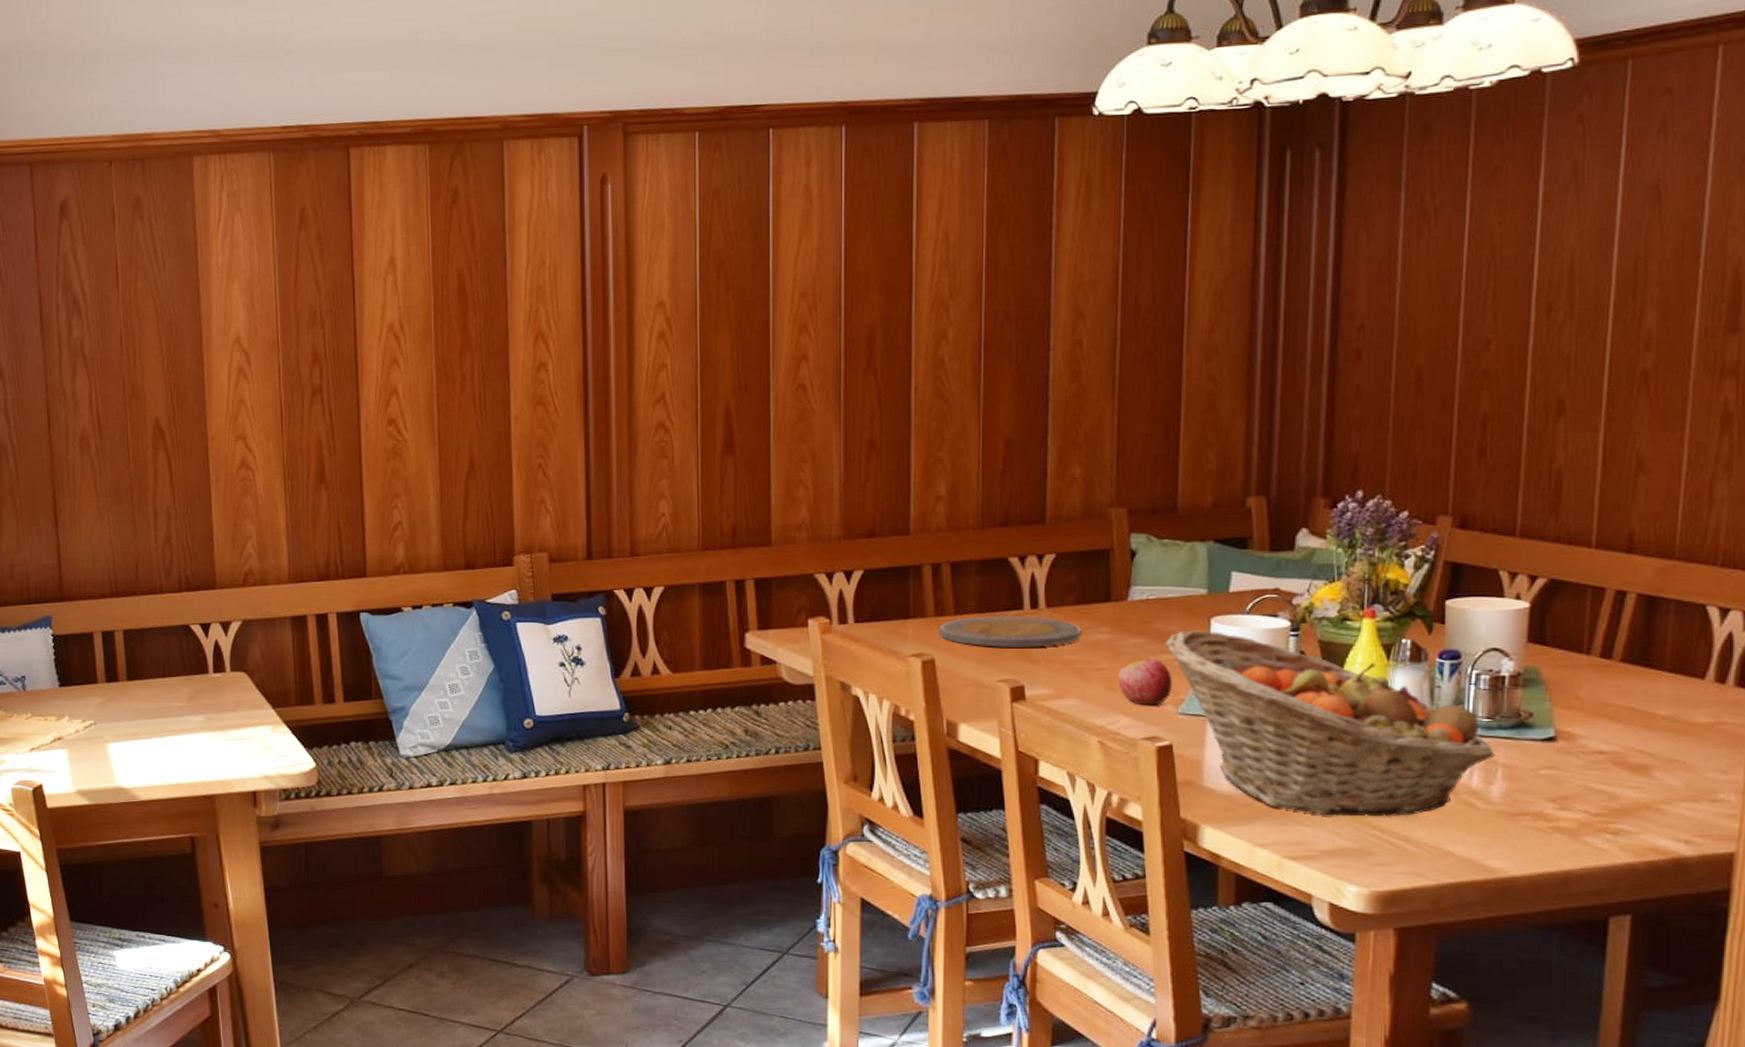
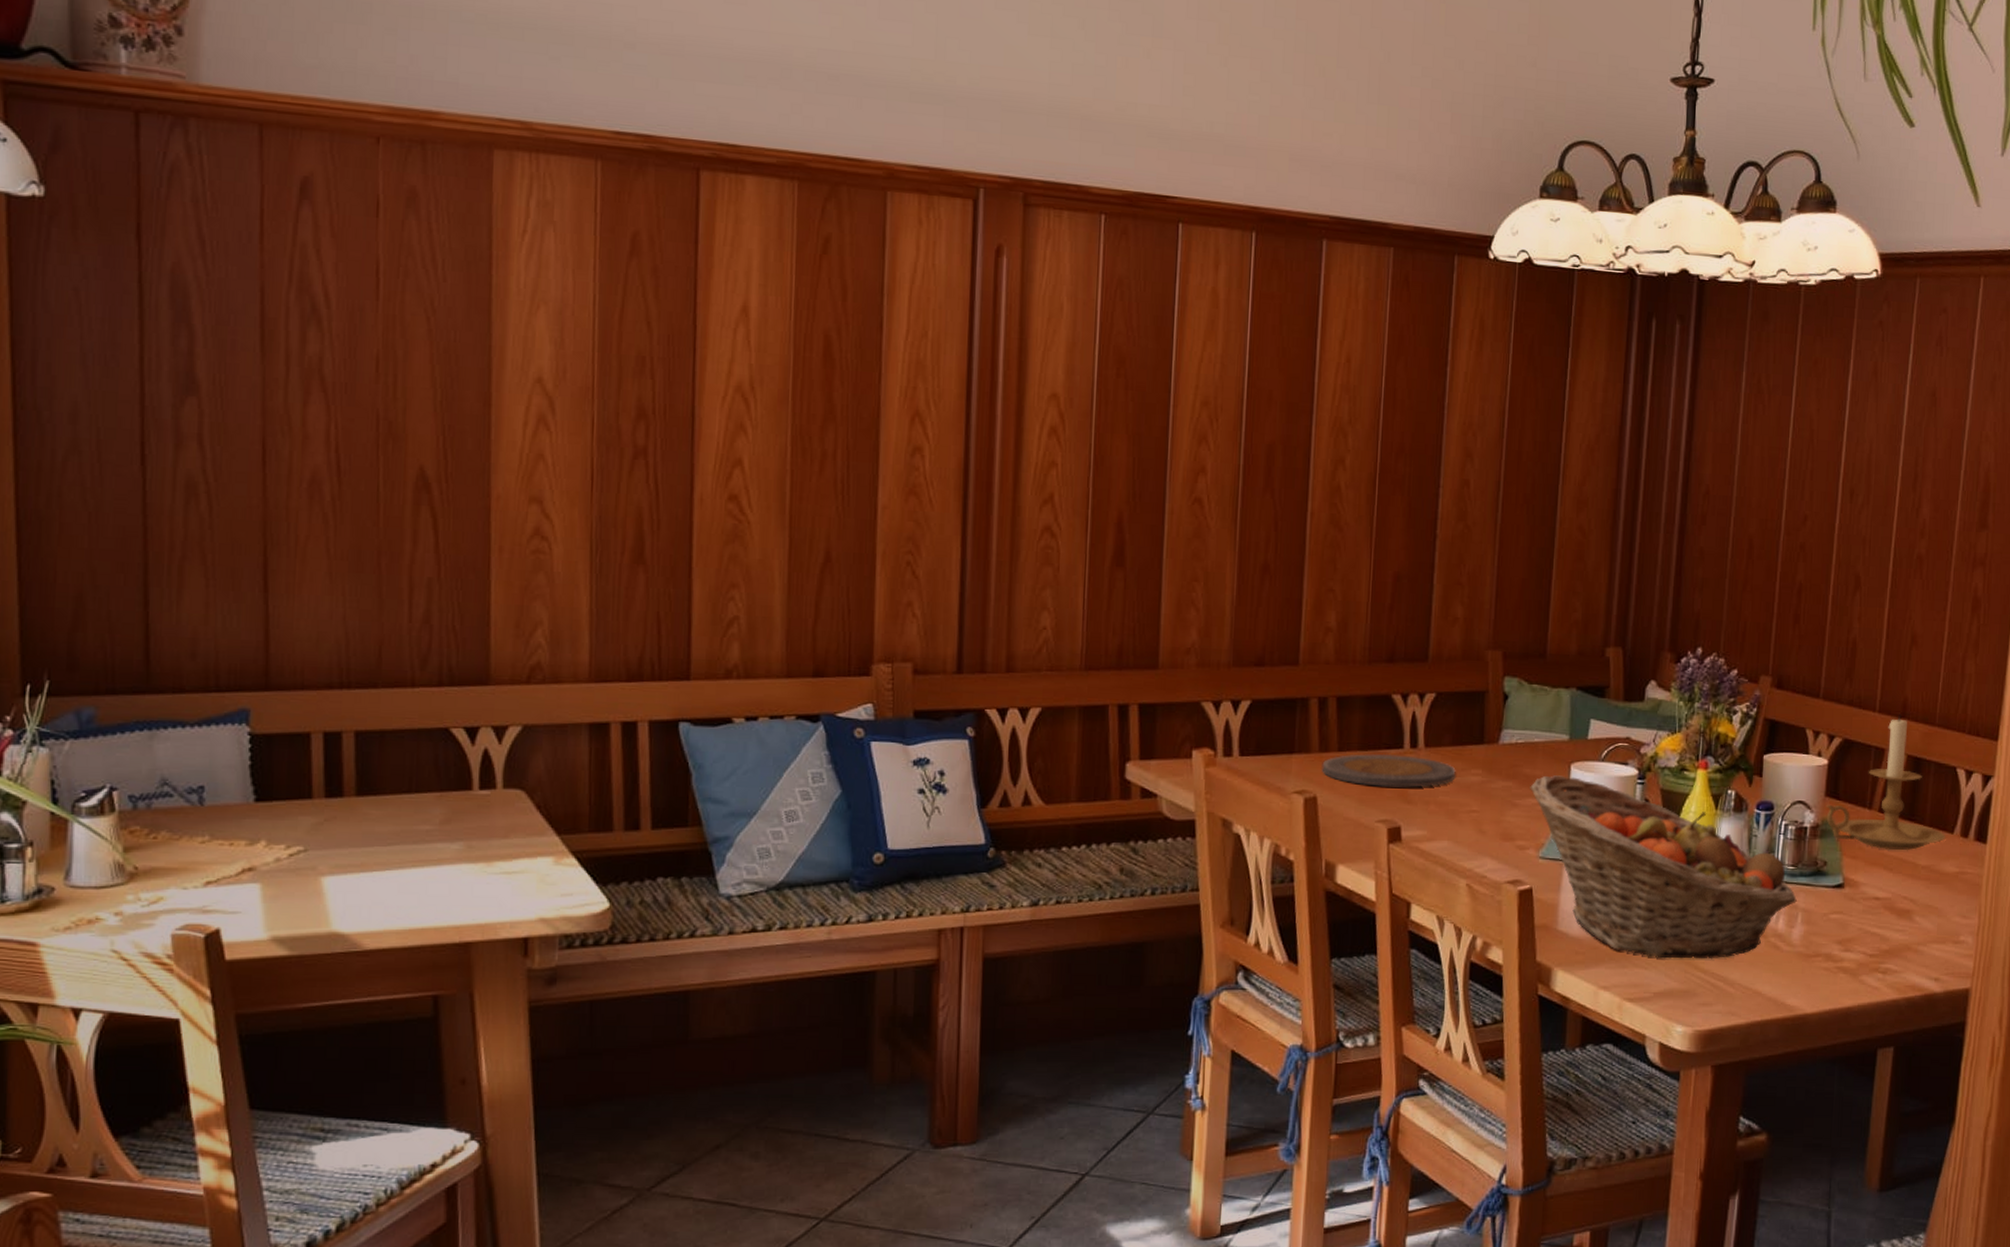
apple: present [1118,658,1173,706] -> none [1487,802,1536,849]
candle holder: none [1528,548,1695,700] -> present [1825,713,1946,851]

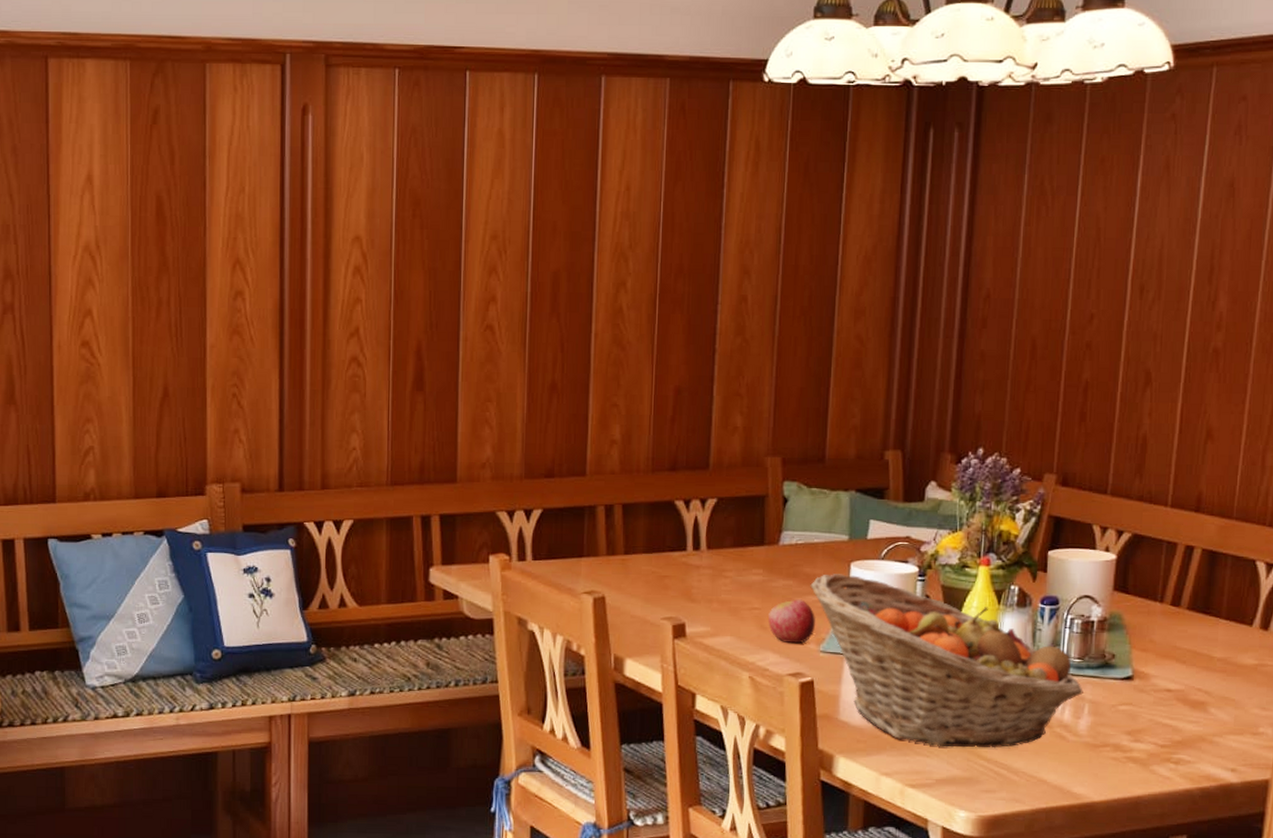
plate: present [1321,753,1456,788] -> none [609,556,737,587]
apple: none [1487,802,1536,849] -> present [768,599,816,644]
candle holder: present [1825,713,1946,851] -> none [1114,508,1244,644]

